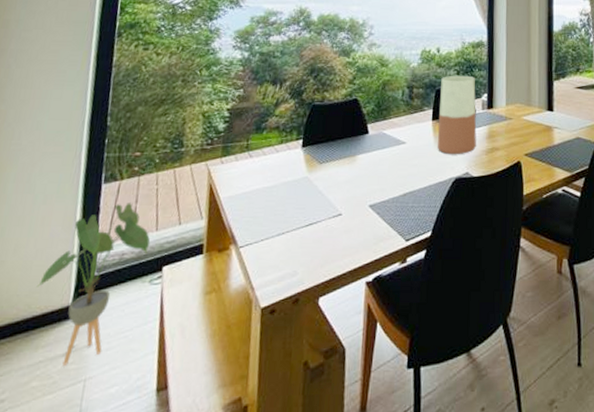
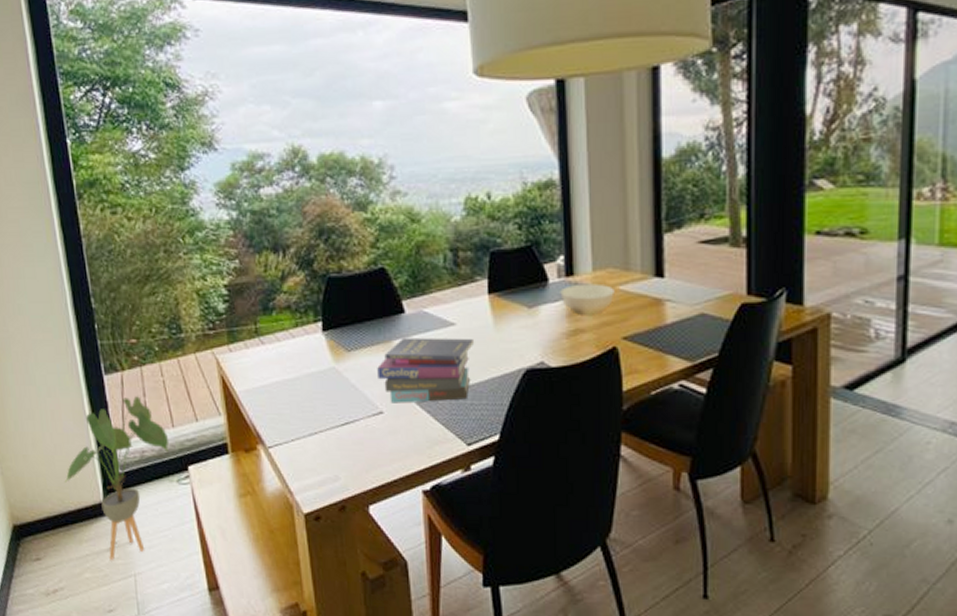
books: none [341,153,419,207] -> present [377,337,475,403]
vase: present [437,75,477,155] -> none [496,230,552,340]
bowl: none [483,114,520,137] -> present [560,283,615,315]

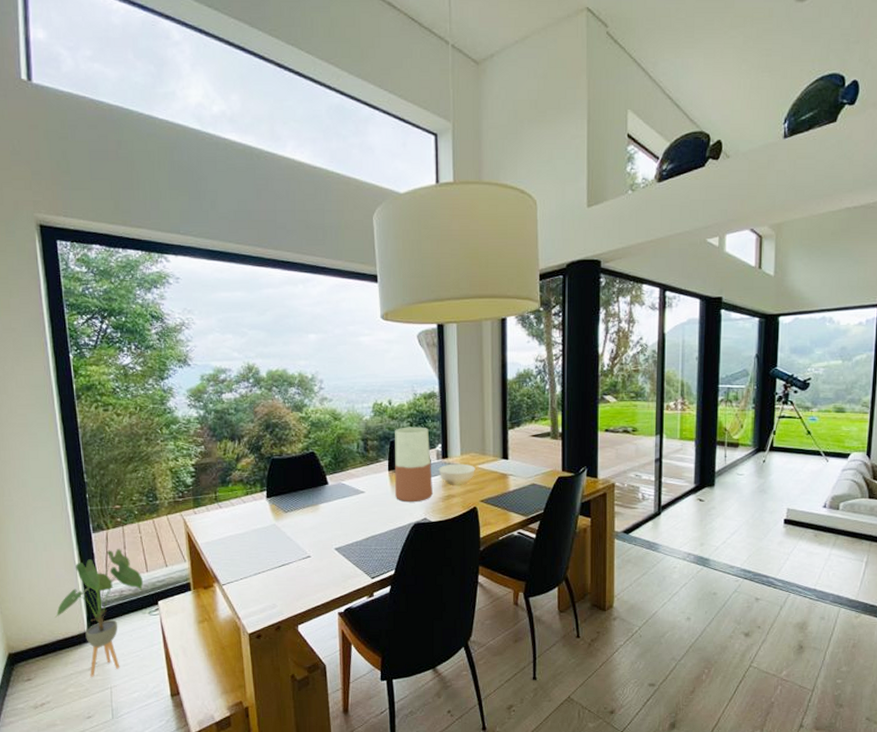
books: present [377,337,475,403] -> none [307,502,378,550]
vase: none [496,230,552,340] -> present [394,427,433,503]

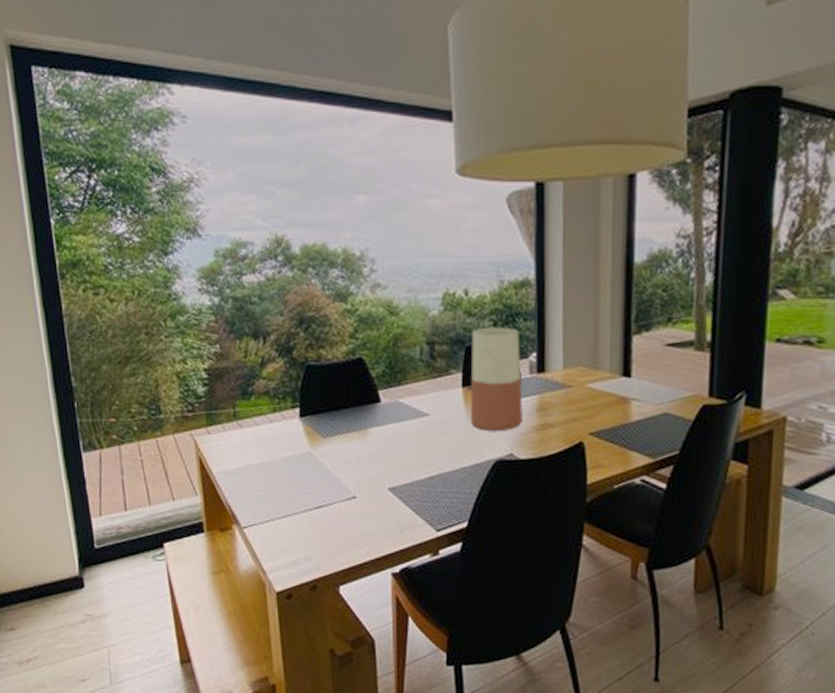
house plant: present [54,549,144,677] -> none [40,474,146,632]
bowl: present [438,463,475,485] -> none [531,380,584,411]

